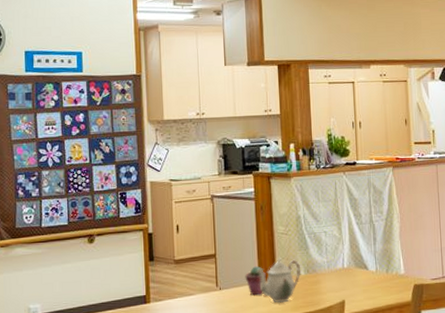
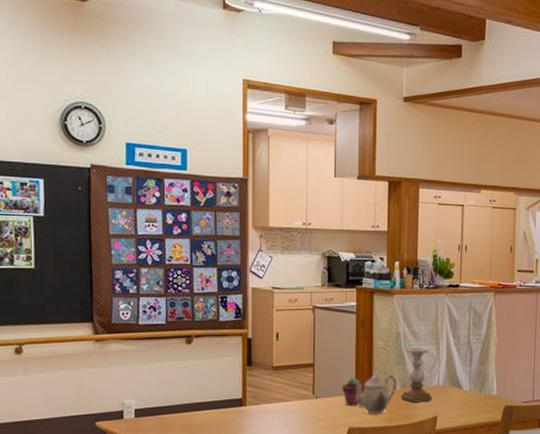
candle holder: none [305,230,339,288] -> present [400,347,433,403]

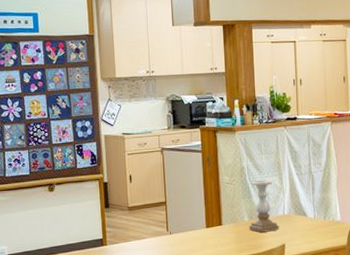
potted succulent: present [342,378,363,406] -> none [193,213,213,240]
teapot: present [353,372,396,415] -> none [203,205,244,246]

